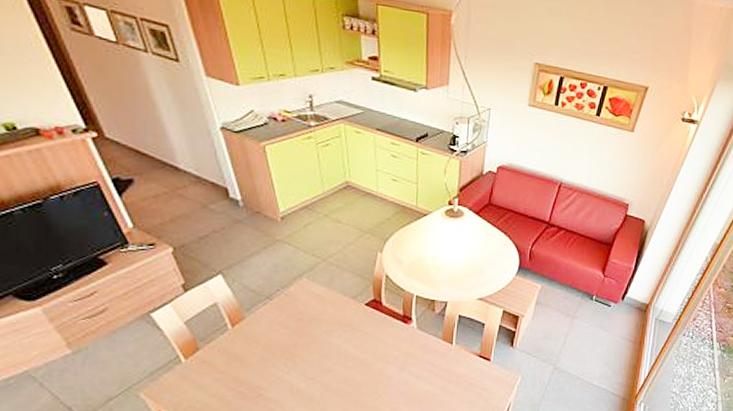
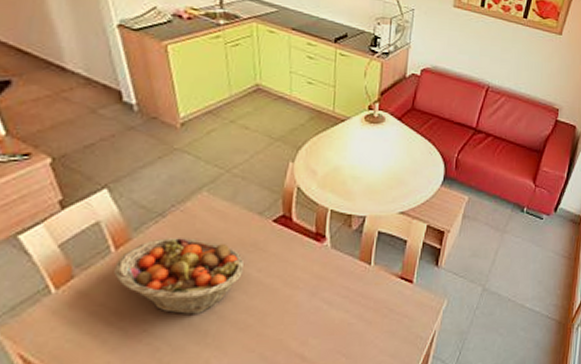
fruit basket: none [232,318,342,382] -> present [114,238,245,314]

